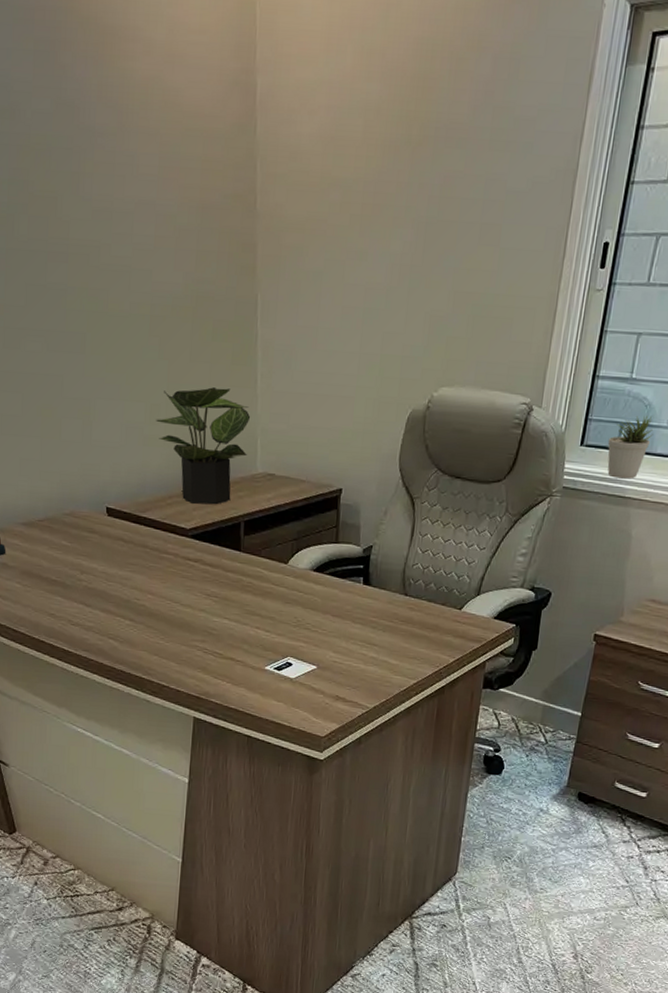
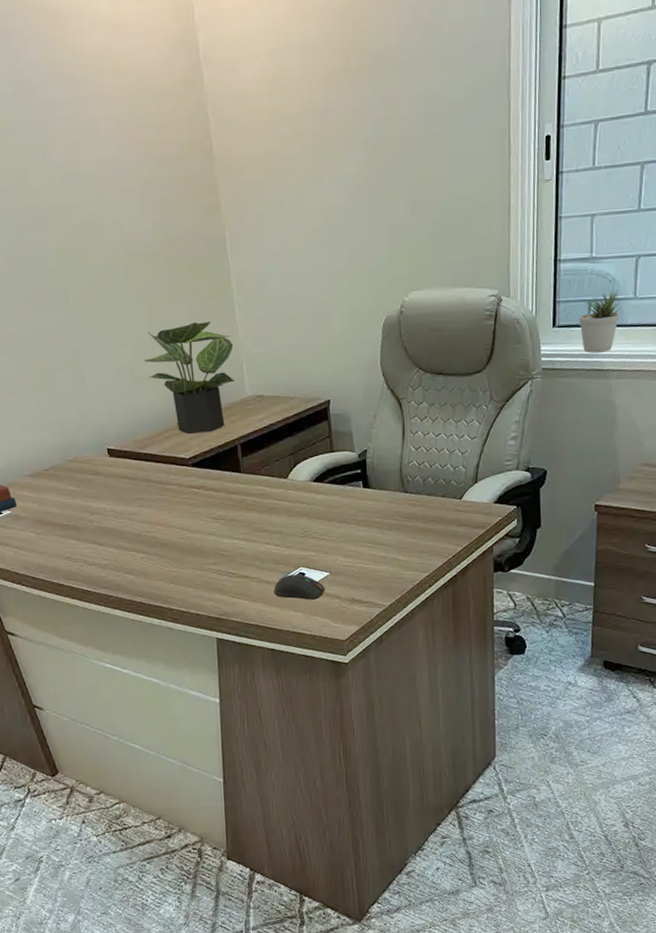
computer mouse: none [258,662,311,692] -> present [274,574,325,600]

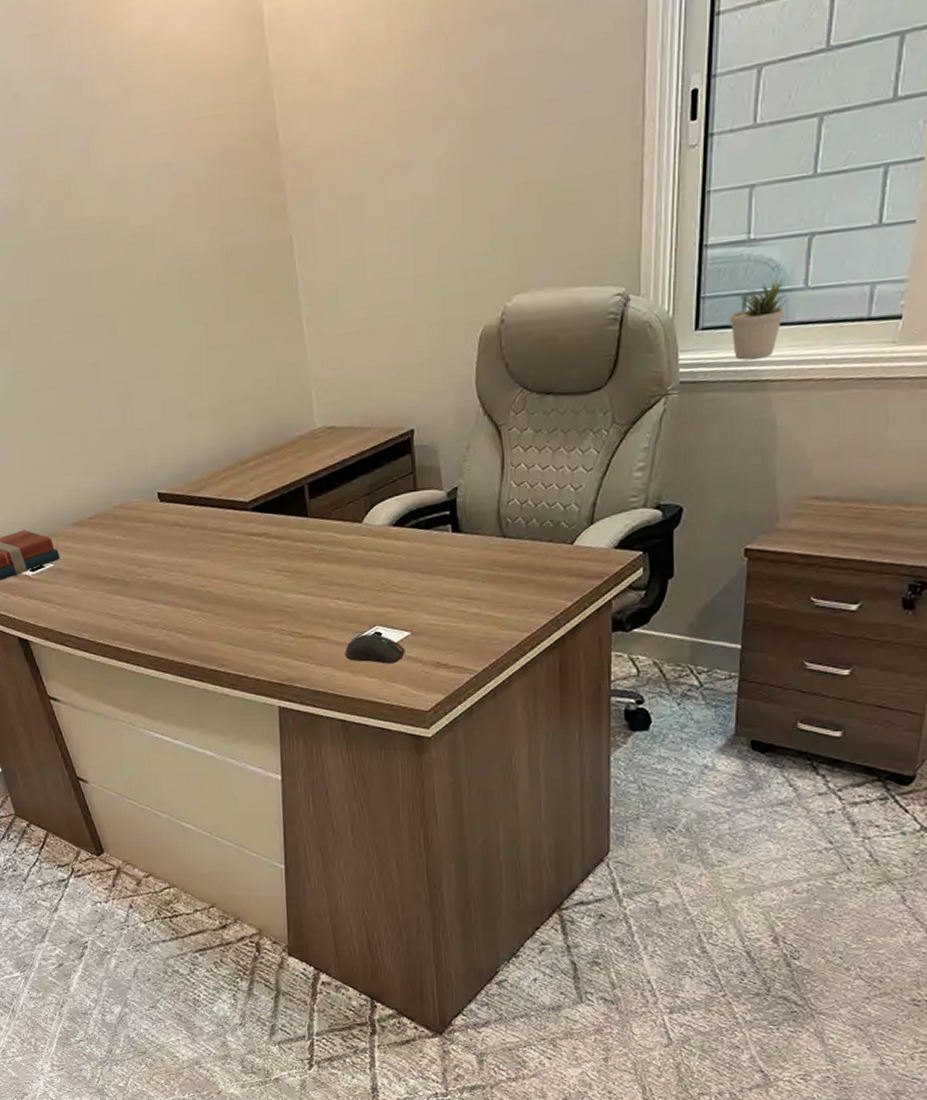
potted plant: present [144,321,235,435] -> none [199,342,302,475]

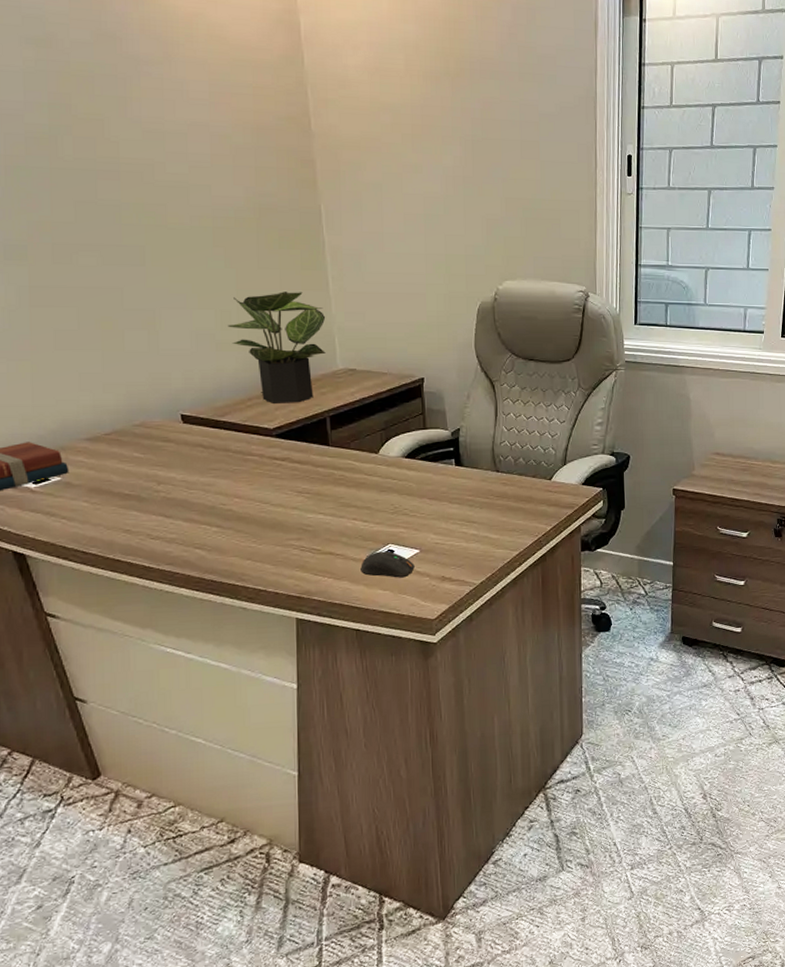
potted plant: none [199,342,302,475] -> present [227,292,326,405]
potted plant: present [729,278,787,361] -> none [657,296,694,350]

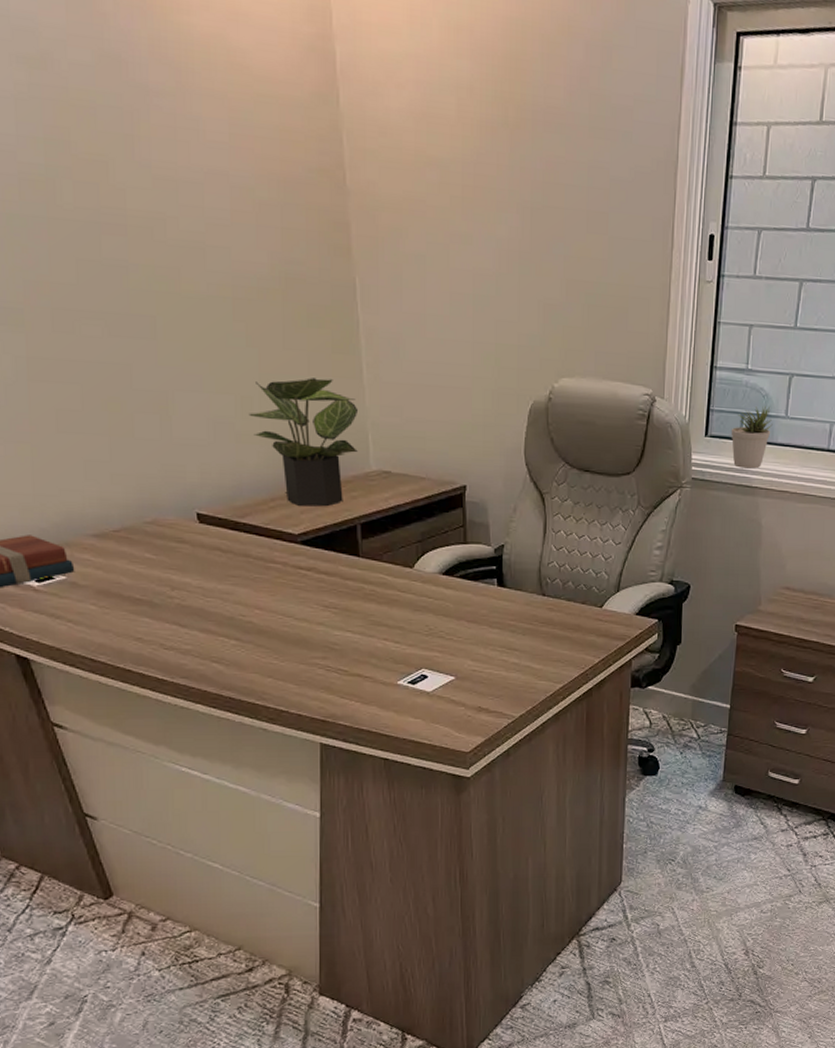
computer mouse: present [360,551,415,578] -> none [391,676,449,706]
potted plant: none [657,296,694,350] -> present [731,406,773,469]

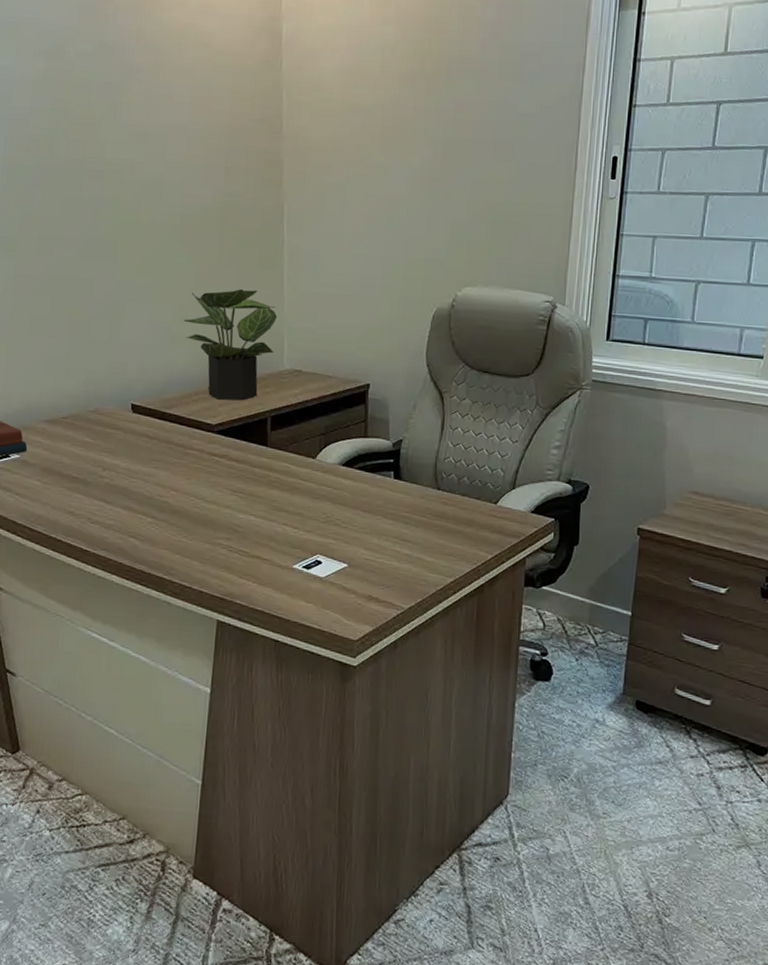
potted plant: present [731,406,773,469] -> none [633,311,678,372]

